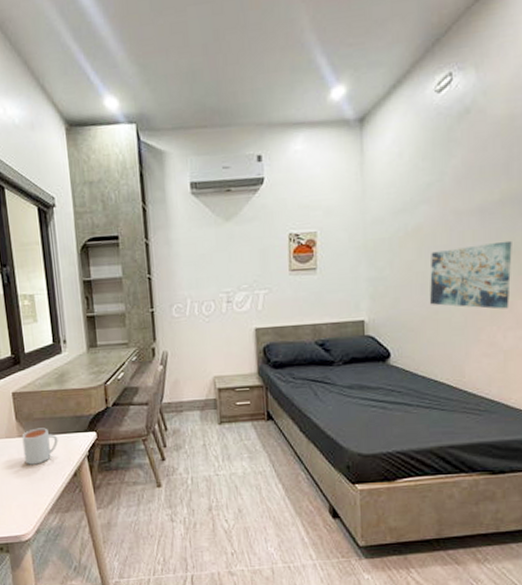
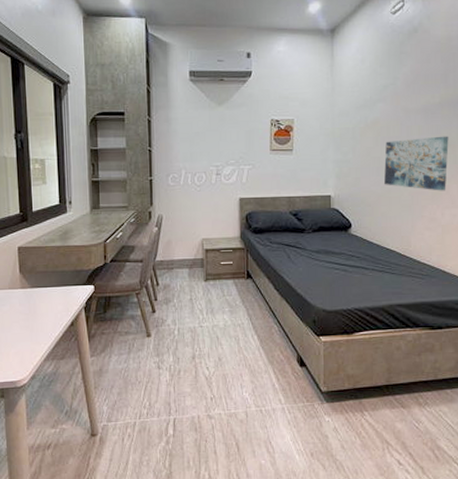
mug: present [22,428,59,465] -> none [24,280,58,314]

